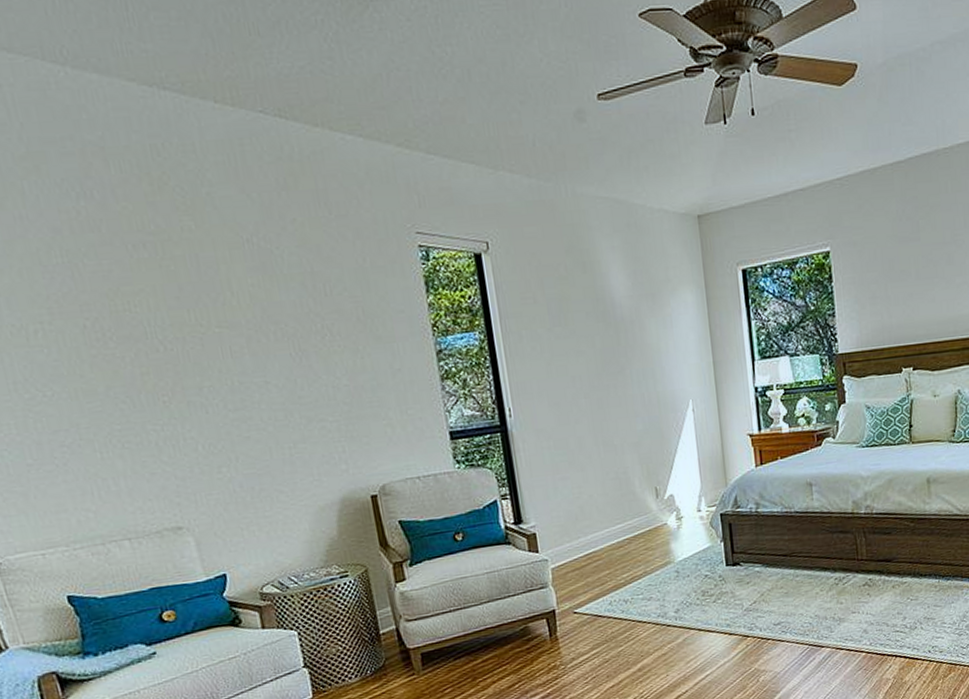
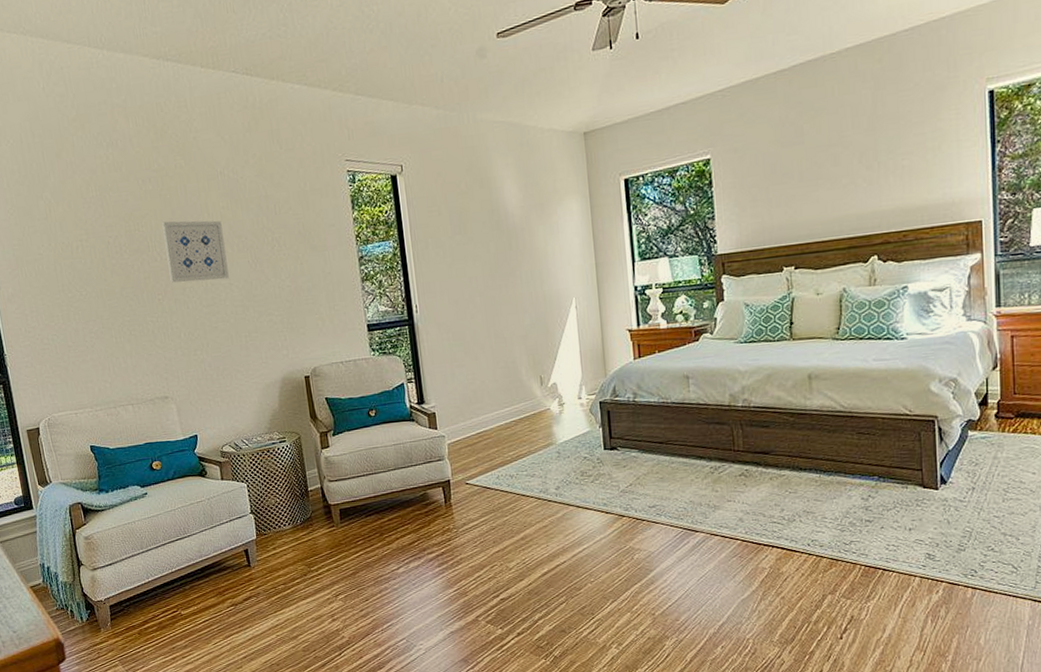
wall art: none [164,300,264,380] -> present [162,220,229,283]

